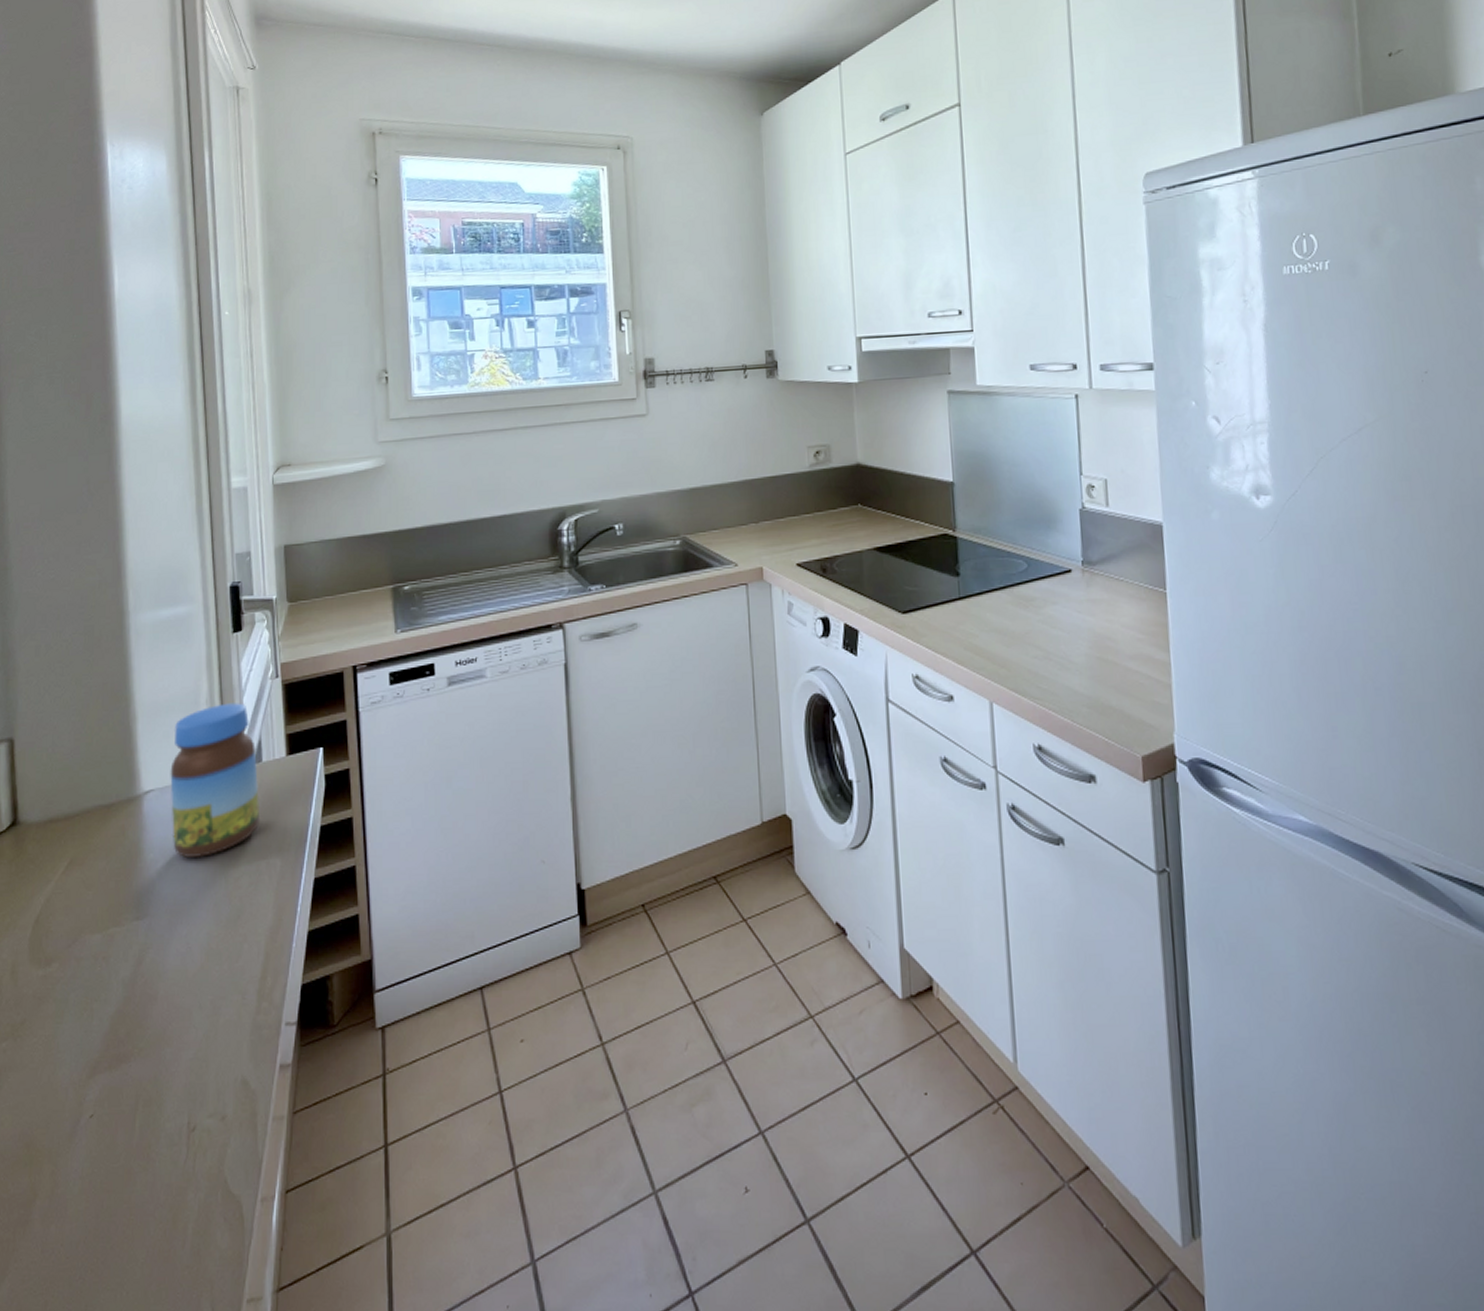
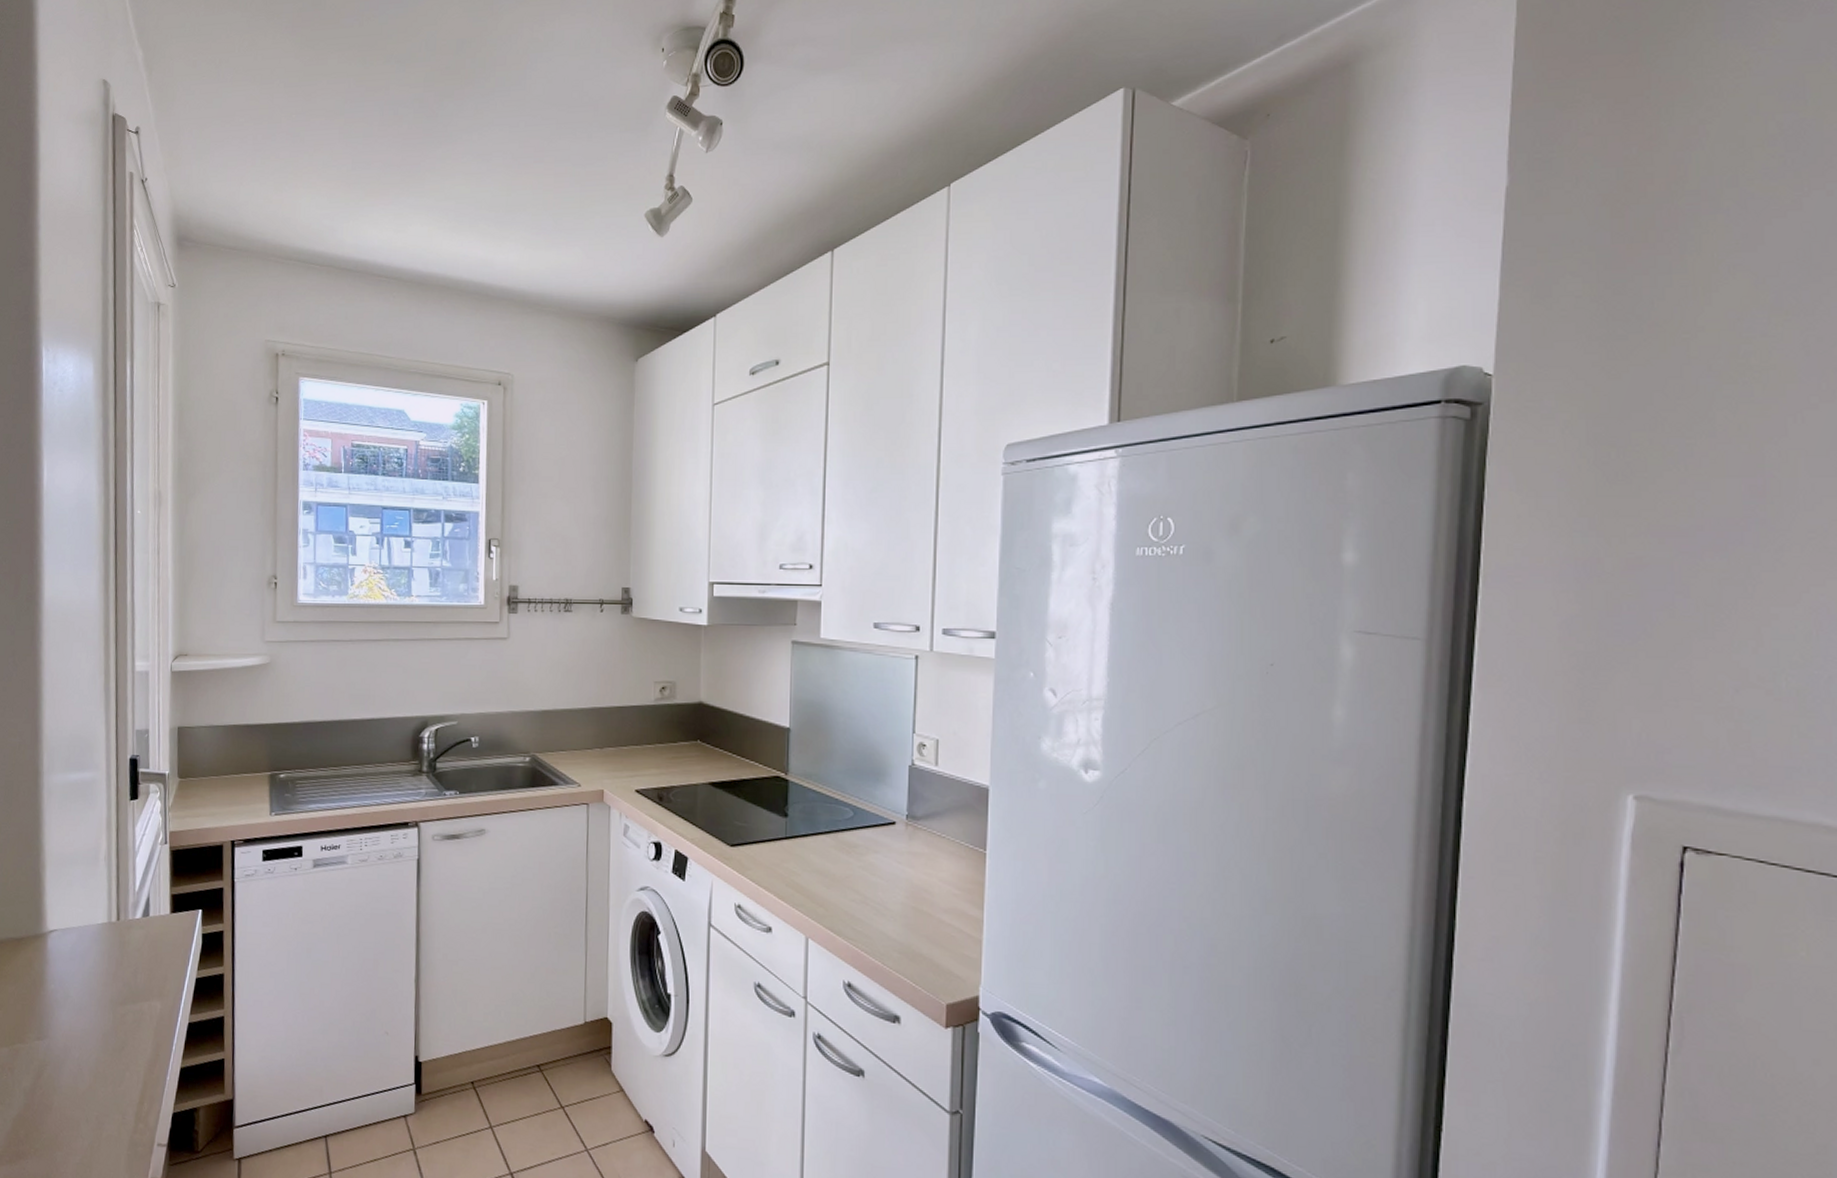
jar: present [170,703,260,859] -> none [71,861,146,994]

